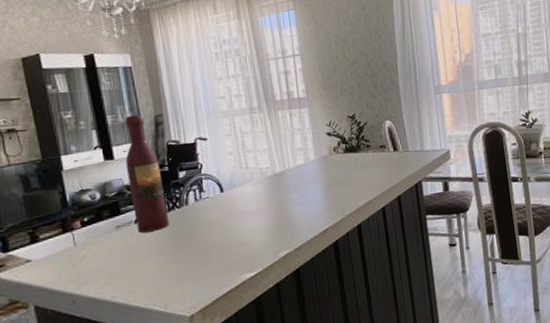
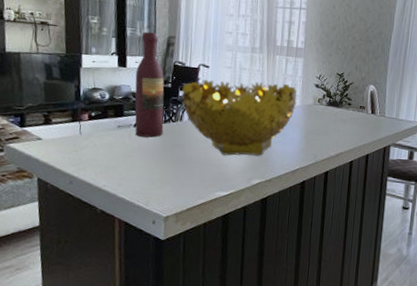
decorative bowl: none [181,139,311,233] -> present [182,80,297,156]

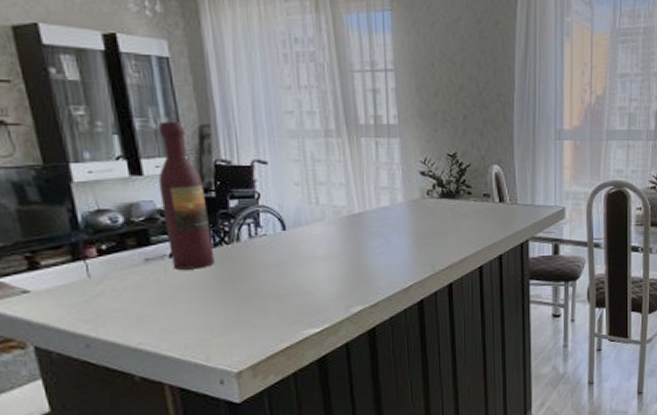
decorative bowl: present [182,80,297,156] -> none [232,176,398,281]

